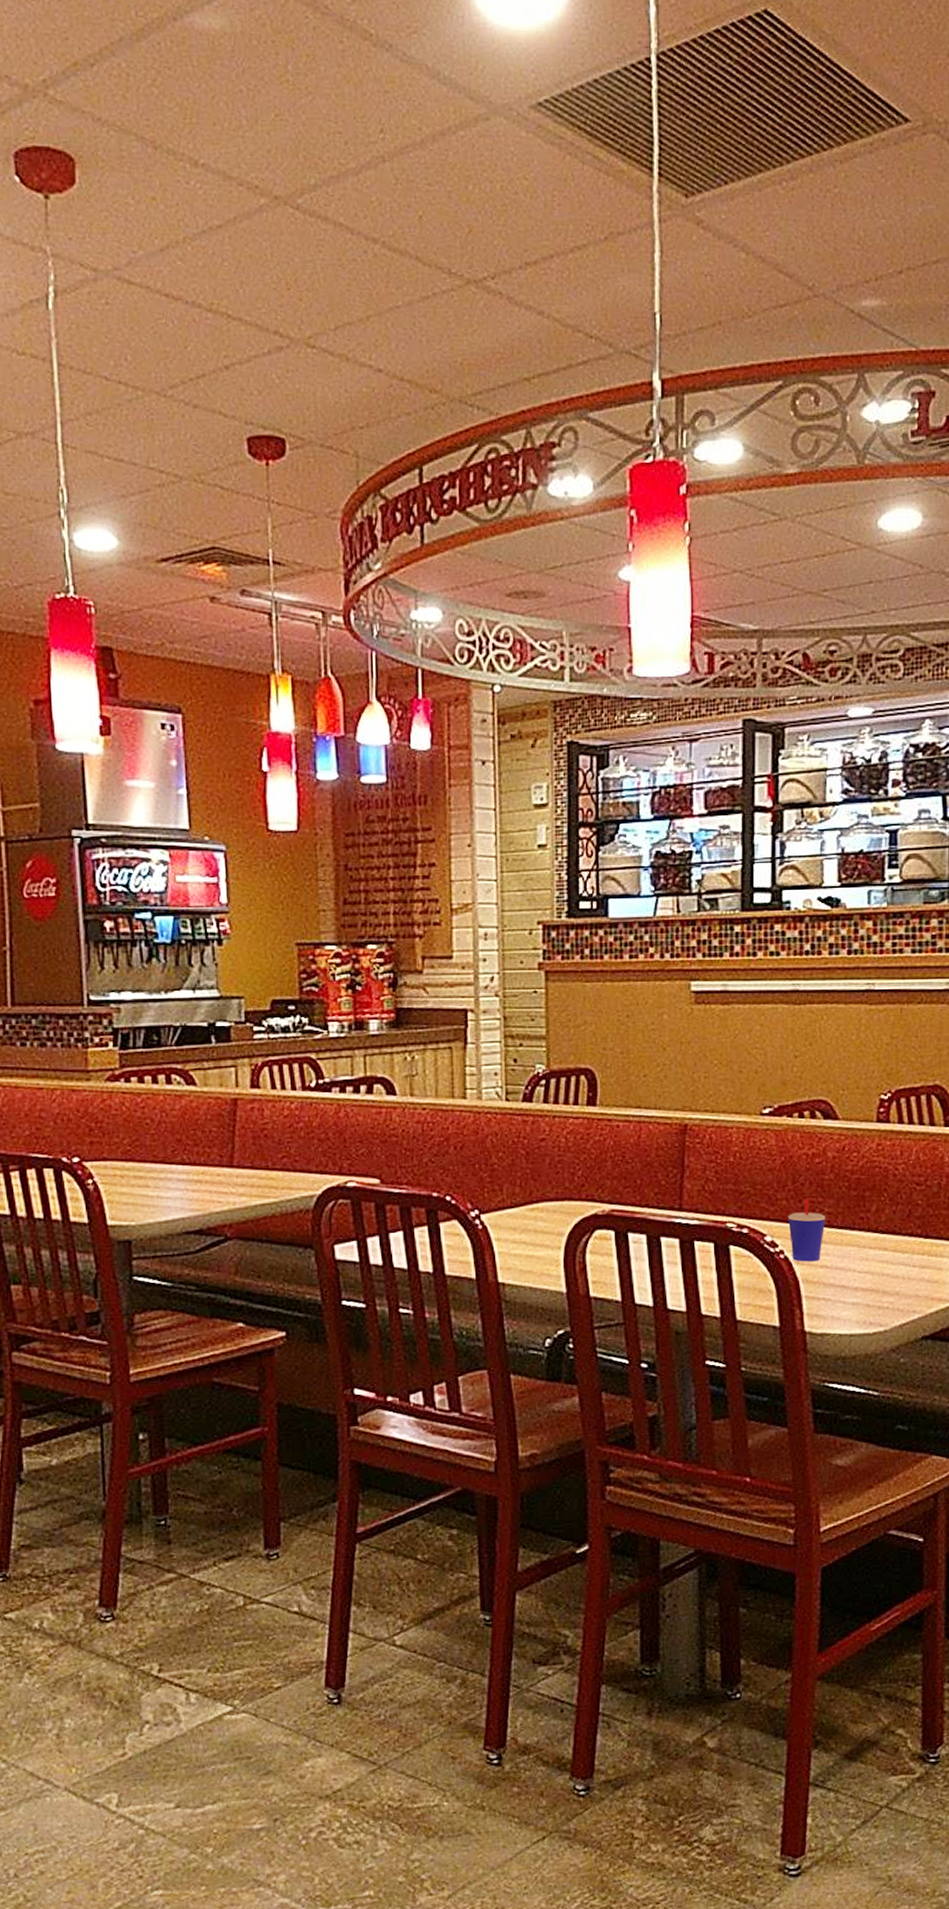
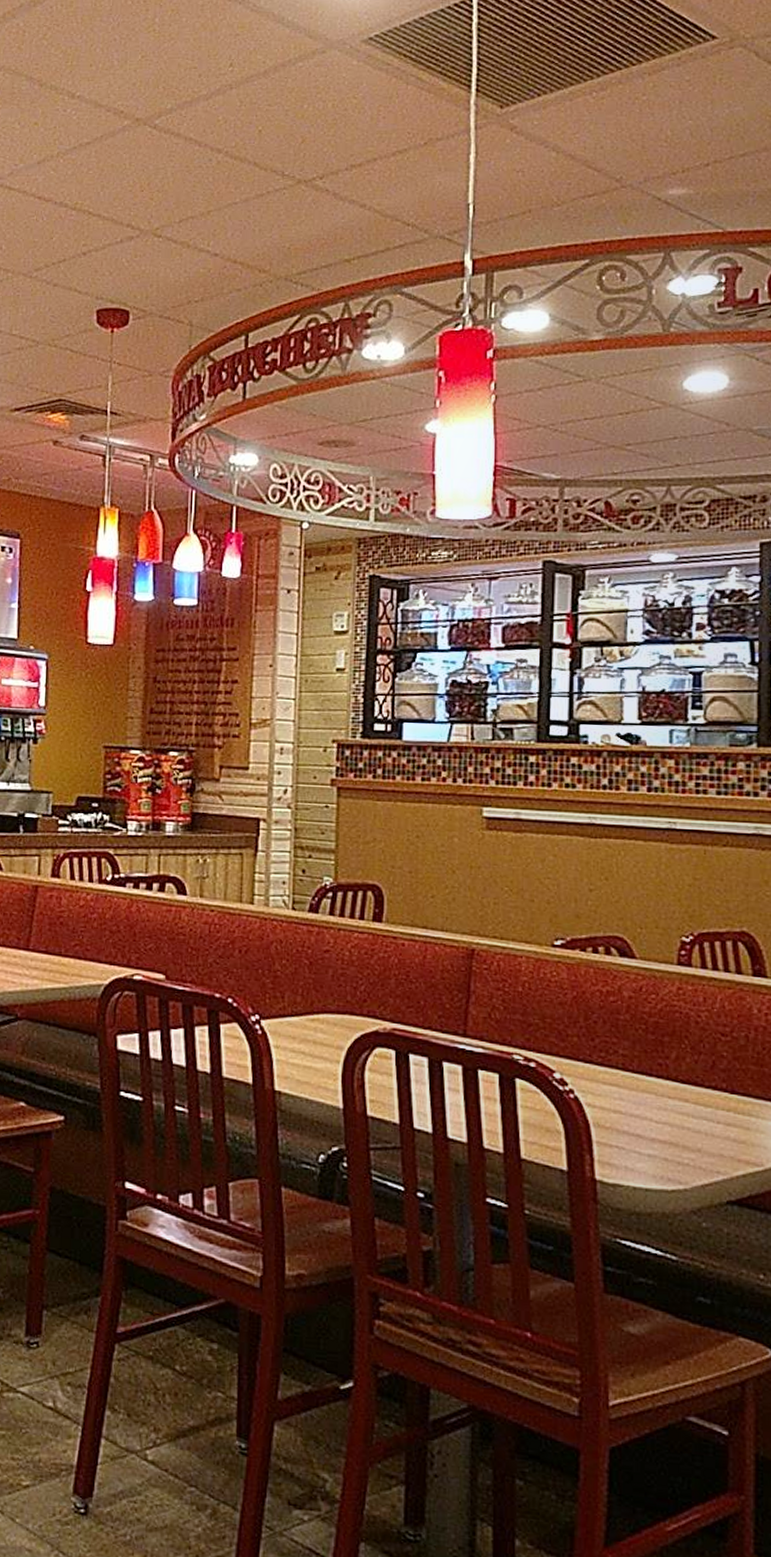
beverage cup: present [788,1199,826,1262] -> none [579,1038,620,1106]

